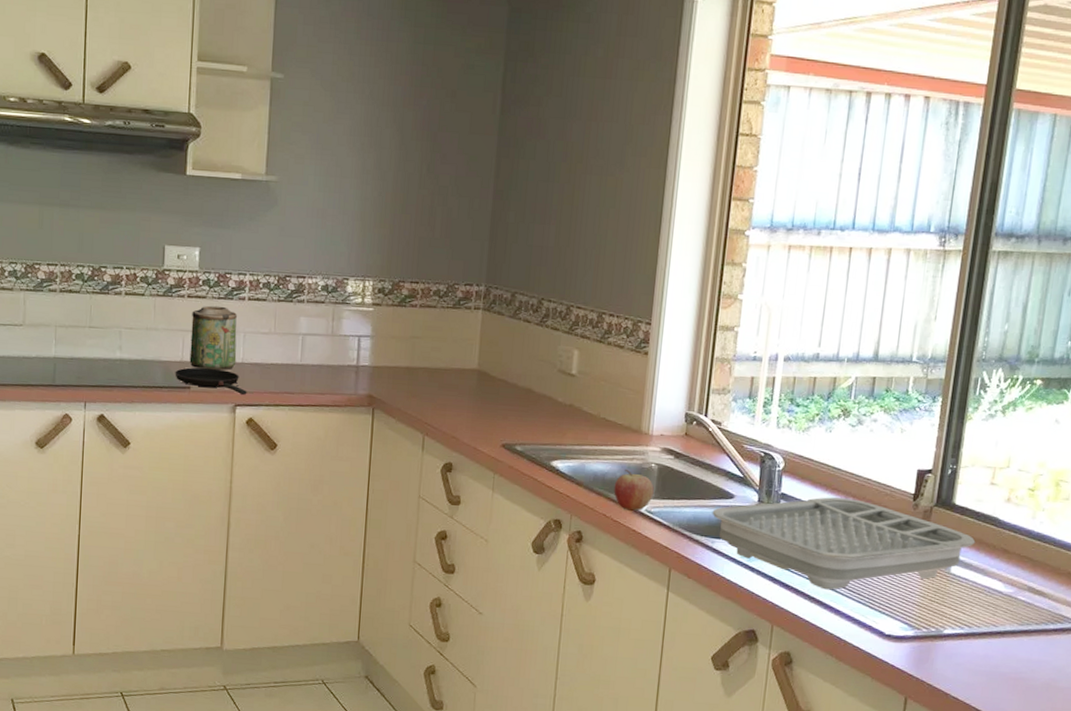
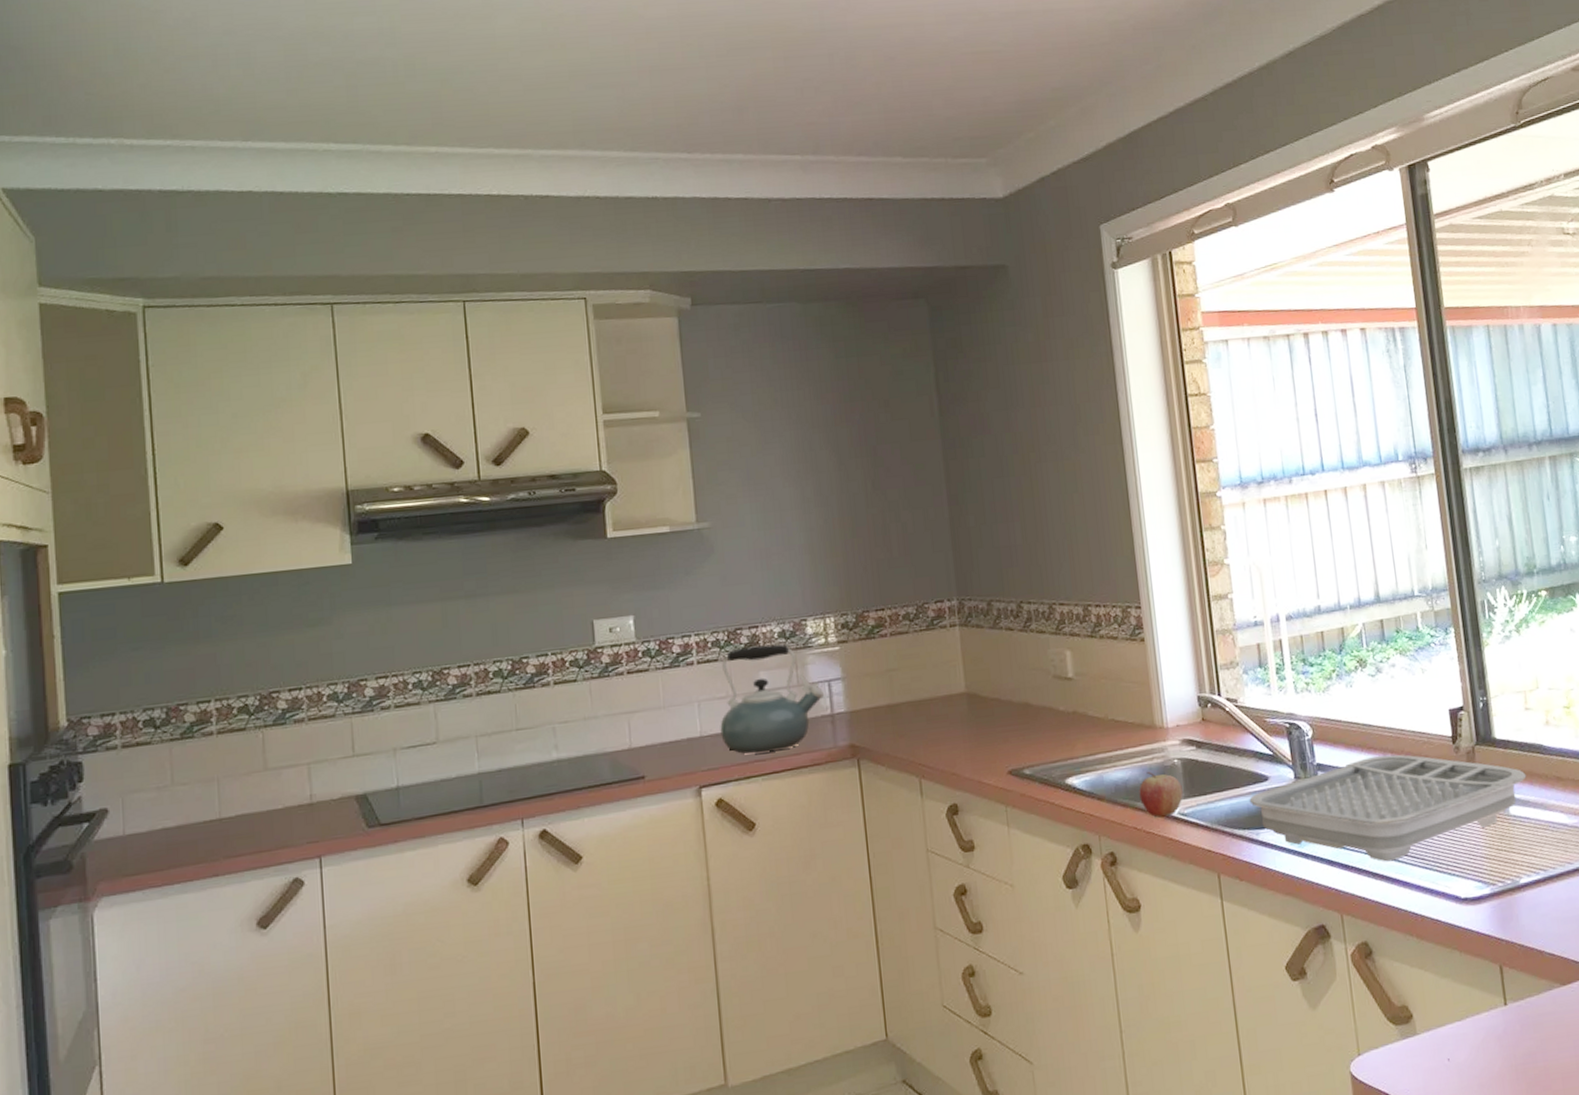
frying pan: present [175,367,247,396] -> none [624,748,712,775]
canister: present [189,305,238,370] -> none [635,676,694,753]
kettle: none [259,293,354,388] -> present [720,644,825,755]

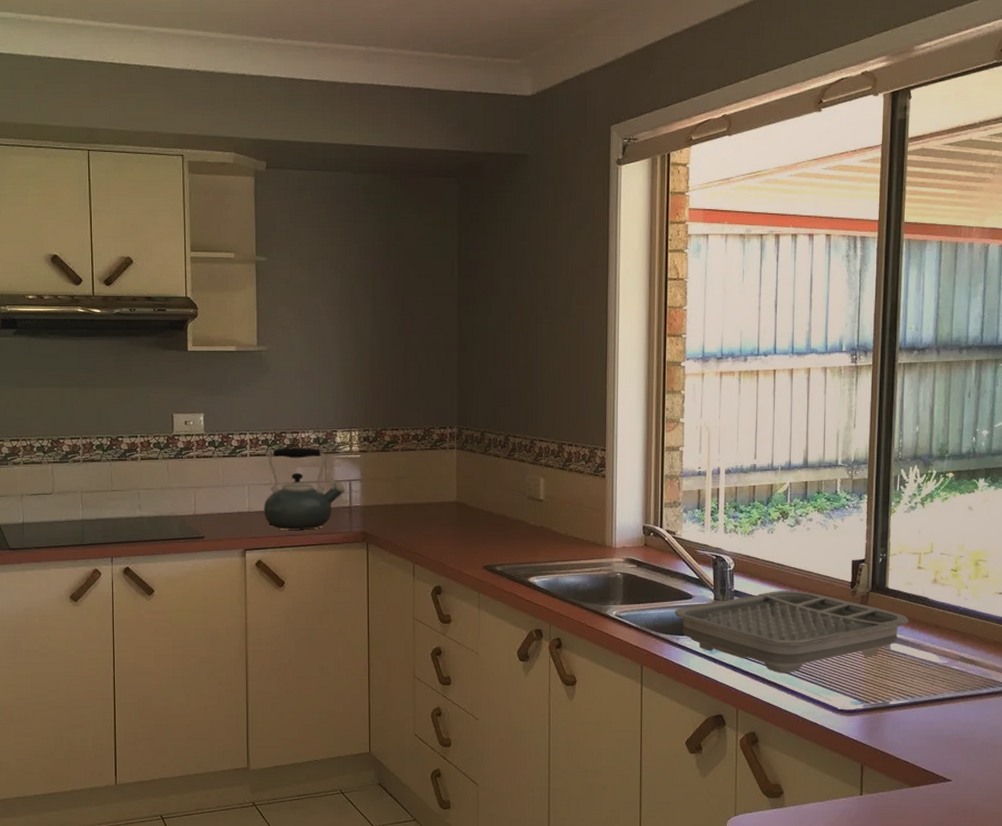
fruit: present [1139,772,1183,817] -> none [586,580,621,616]

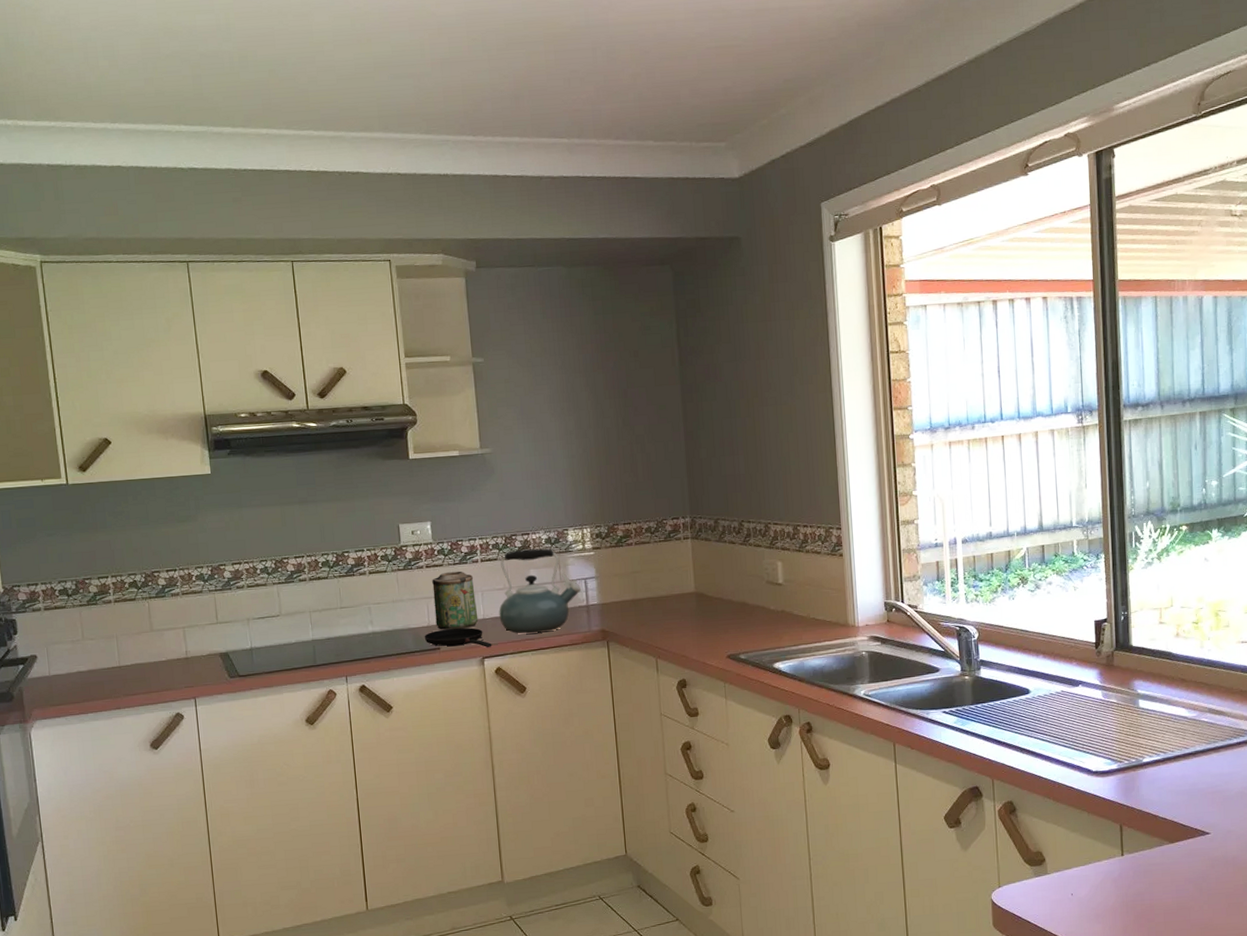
frying pan: none [189,518,255,541] -> present [424,627,492,648]
canister: none [201,463,243,520] -> present [432,571,479,630]
dish rack: present [674,591,910,674] -> none [922,655,1156,740]

